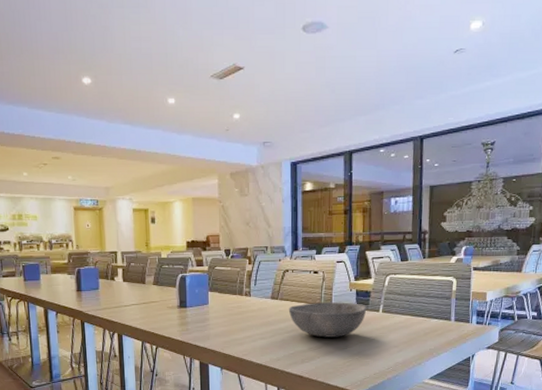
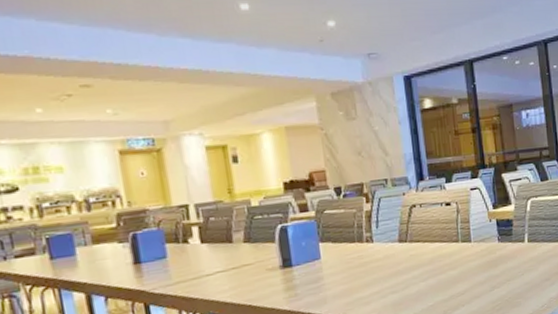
bowl: present [288,302,367,337] -> none [420,235,511,281]

